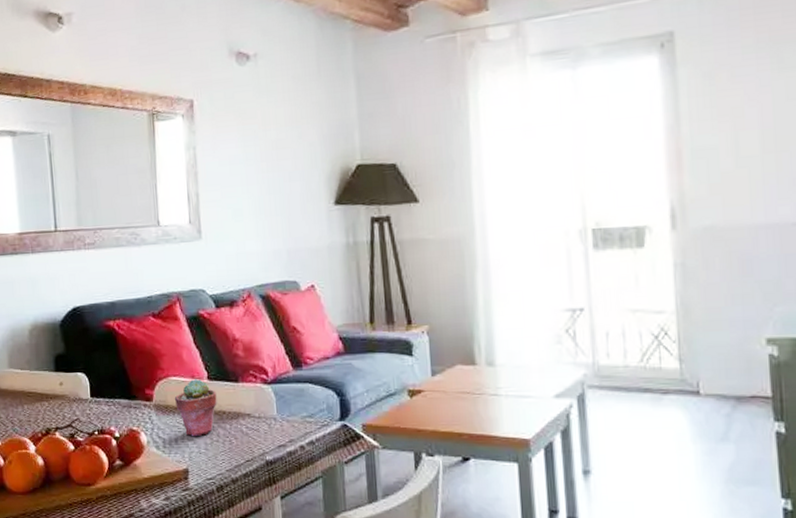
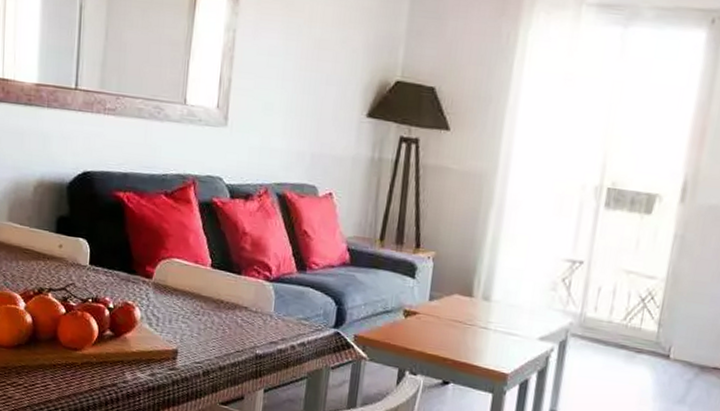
potted succulent: present [174,379,217,437] -> none [174,264,218,321]

